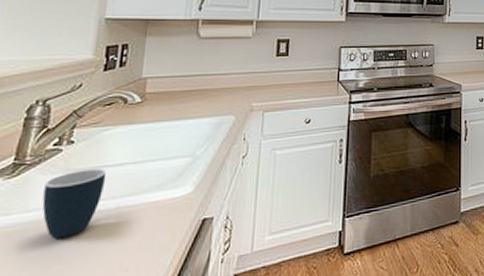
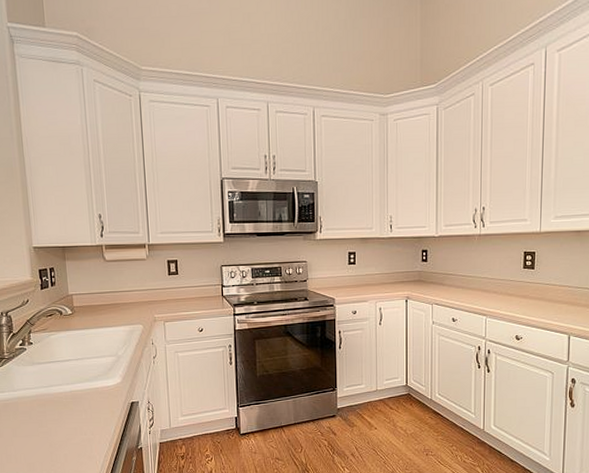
mug: present [42,169,107,238] -> none [21,363,60,410]

